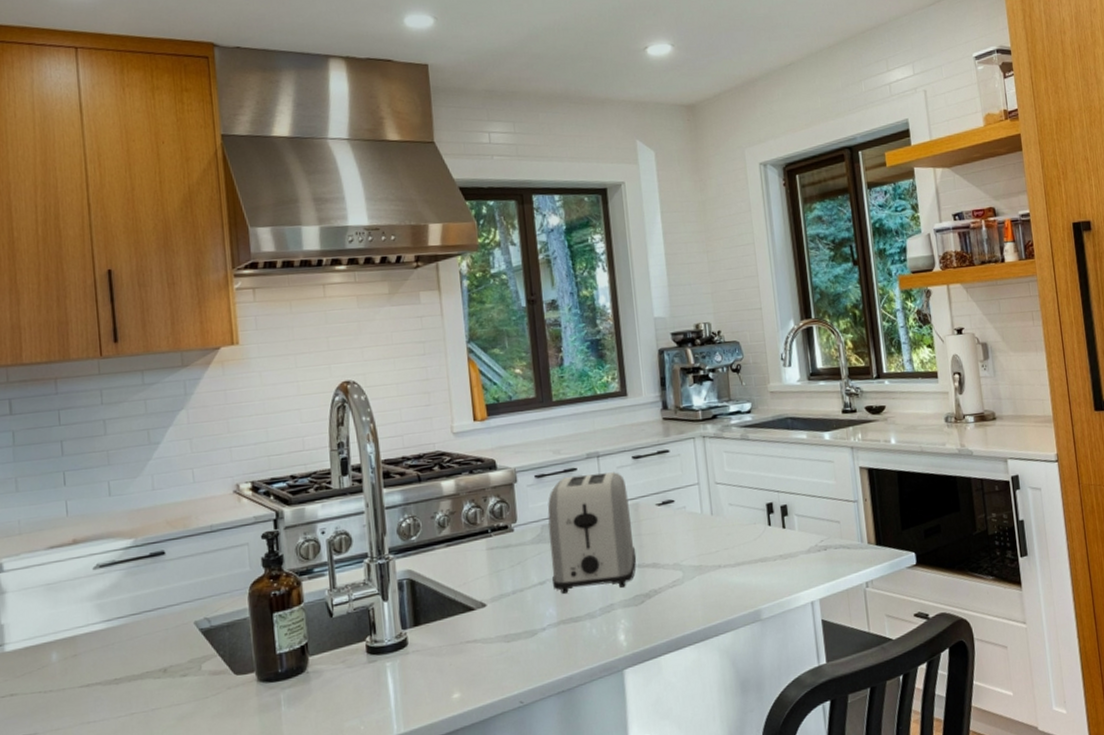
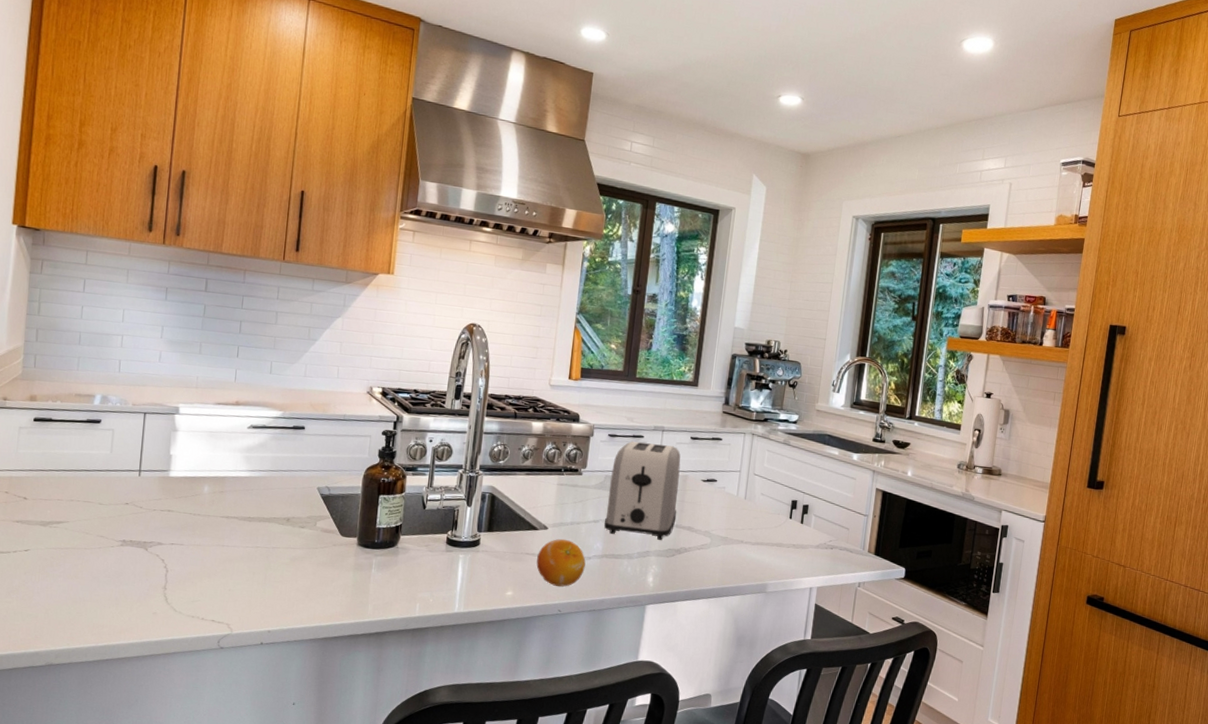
fruit: none [480,613,541,673] -> present [536,538,586,587]

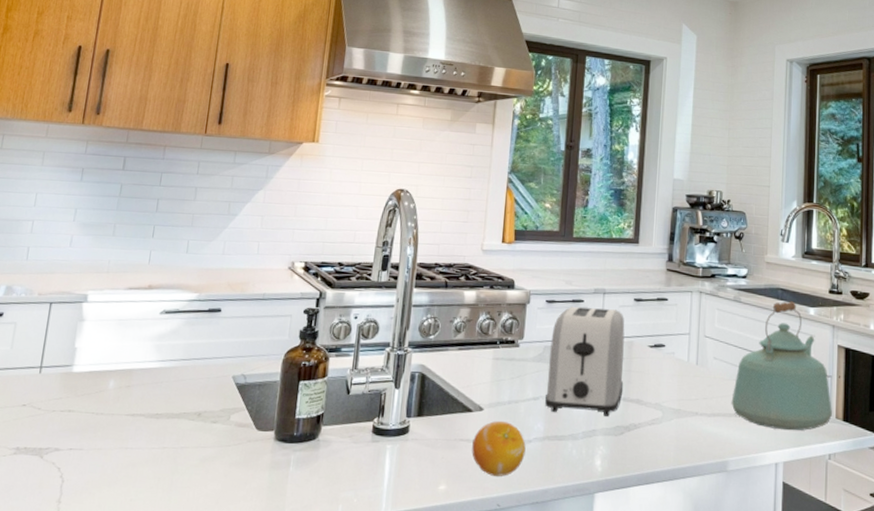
kettle: none [774,446,866,561] -> present [731,301,832,431]

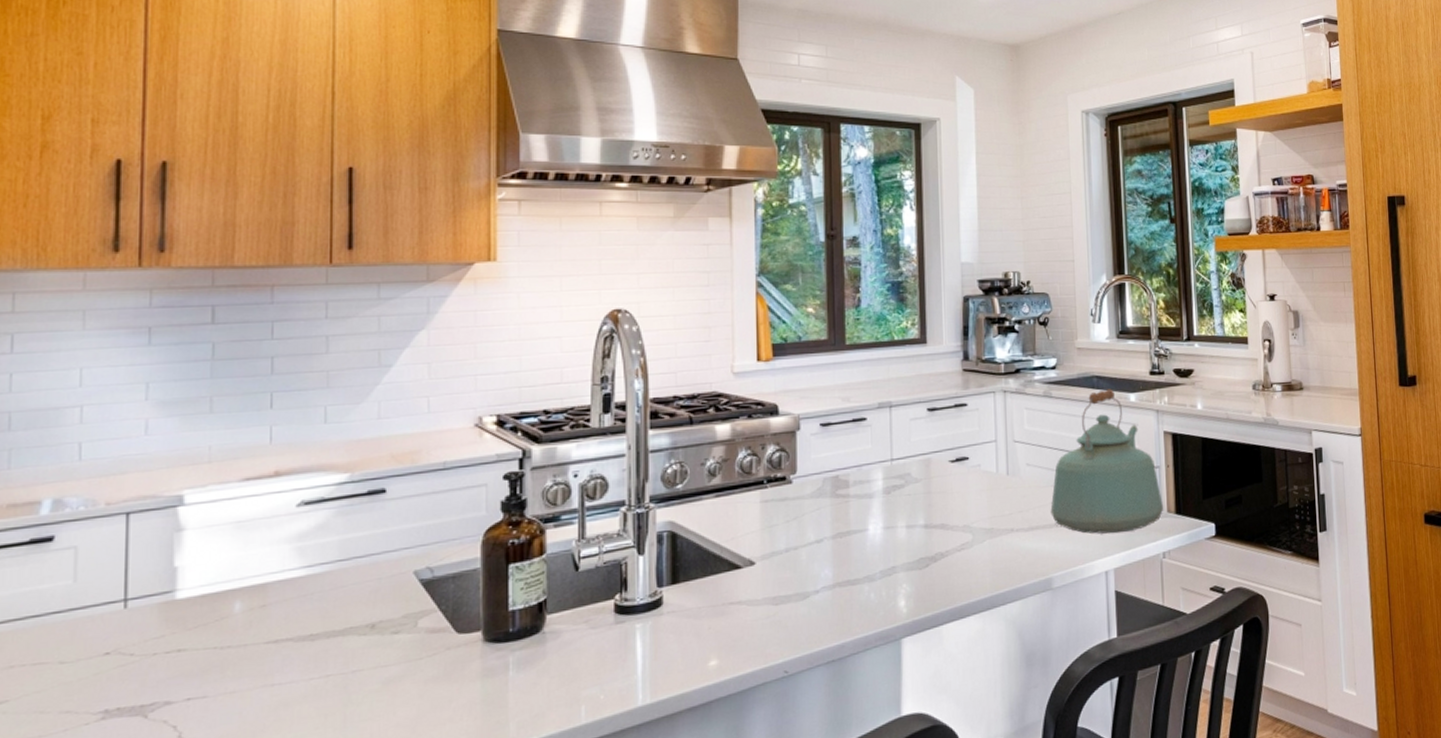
fruit: present [472,420,526,477] -> none [746,573,813,640]
toaster: present [545,306,625,416] -> none [831,424,924,555]

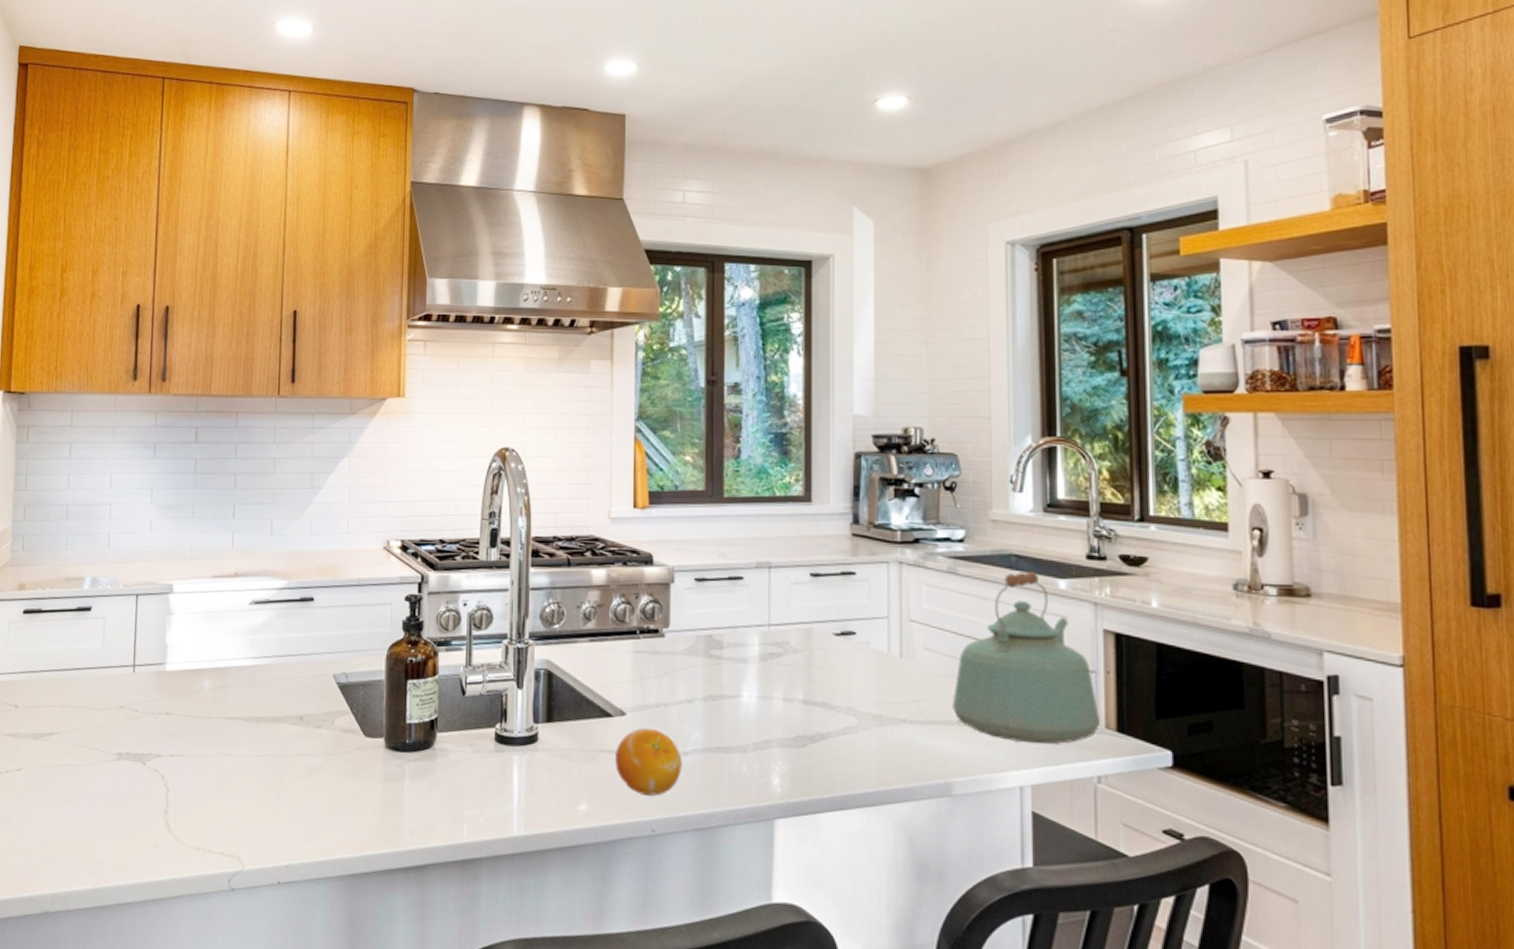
fruit: none [746,573,813,640] -> present [615,727,682,796]

